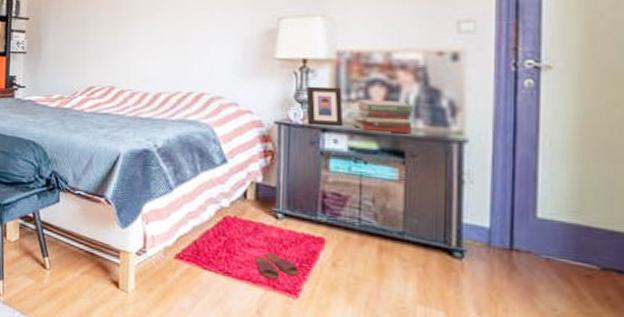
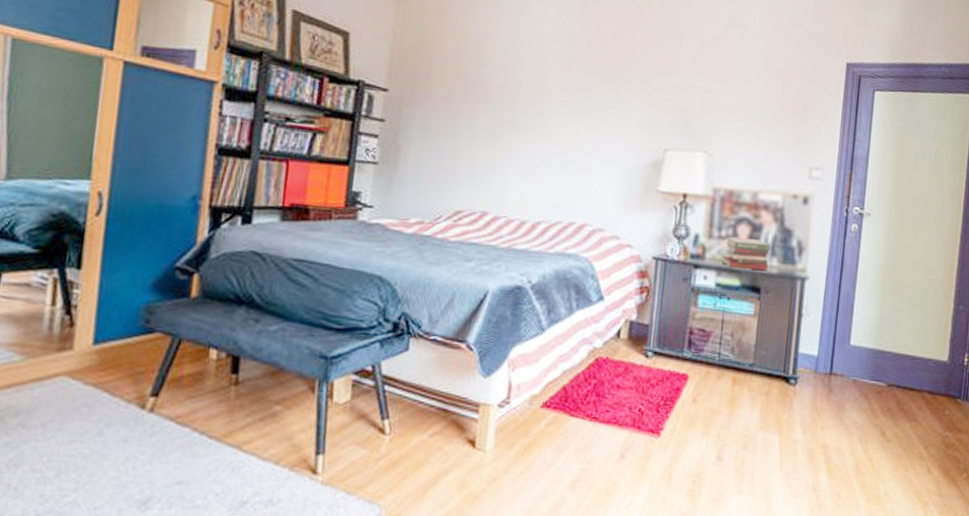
slippers: present [255,253,299,280] -> none [622,393,663,421]
picture frame: present [306,86,344,127] -> none [682,221,715,264]

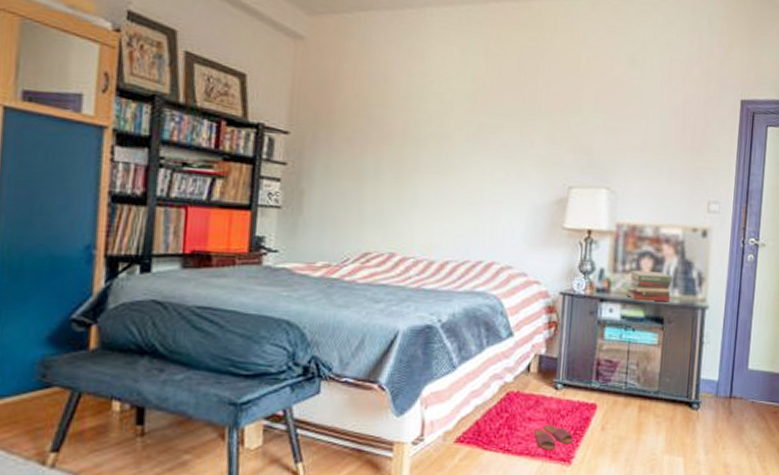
slippers: none [622,393,663,421] -> present [534,424,573,451]

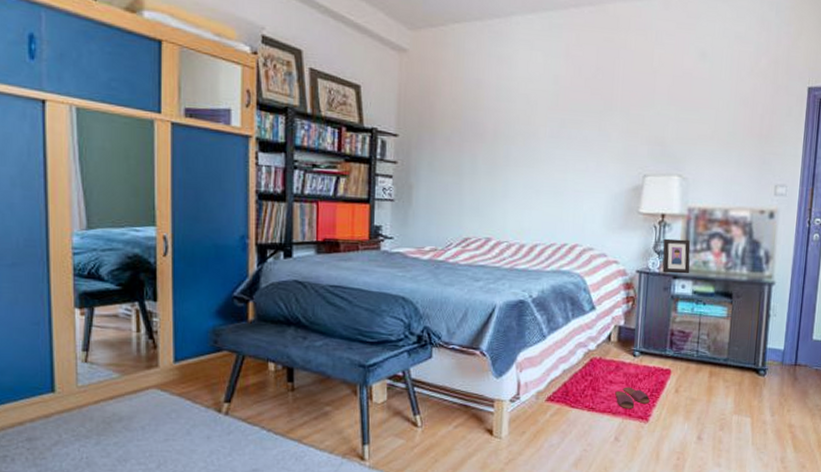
picture frame: none [588,257,619,297] -> present [662,238,691,274]
books: present [626,270,673,302] -> none [697,250,741,279]

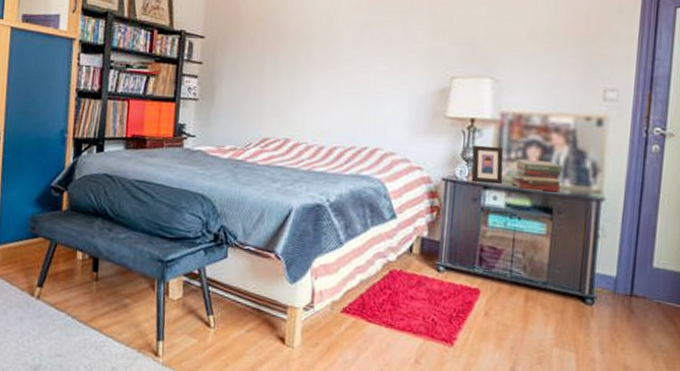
slippers: present [615,387,650,410] -> none [416,304,455,330]
books: none [697,250,741,279] -> present [511,159,563,193]

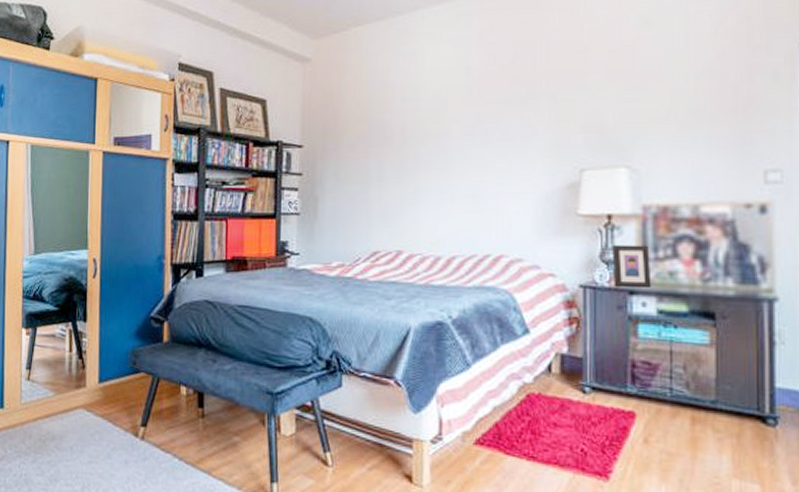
books: present [511,159,563,193] -> none [662,258,723,294]

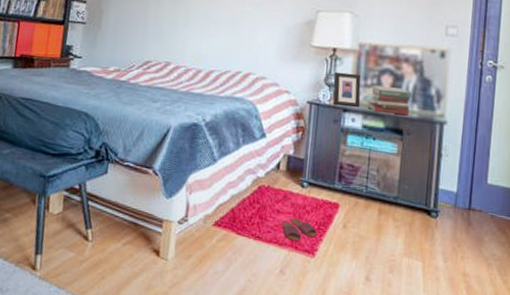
slippers: none [562,432,609,462] -> present [282,218,317,242]
books: none [662,258,723,294] -> present [367,85,412,116]

